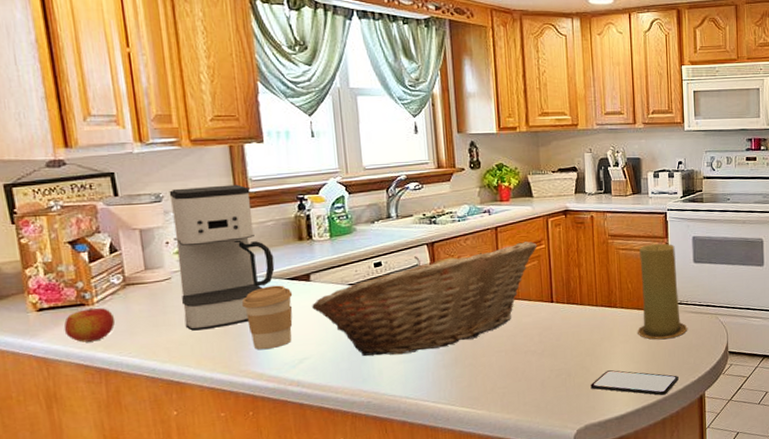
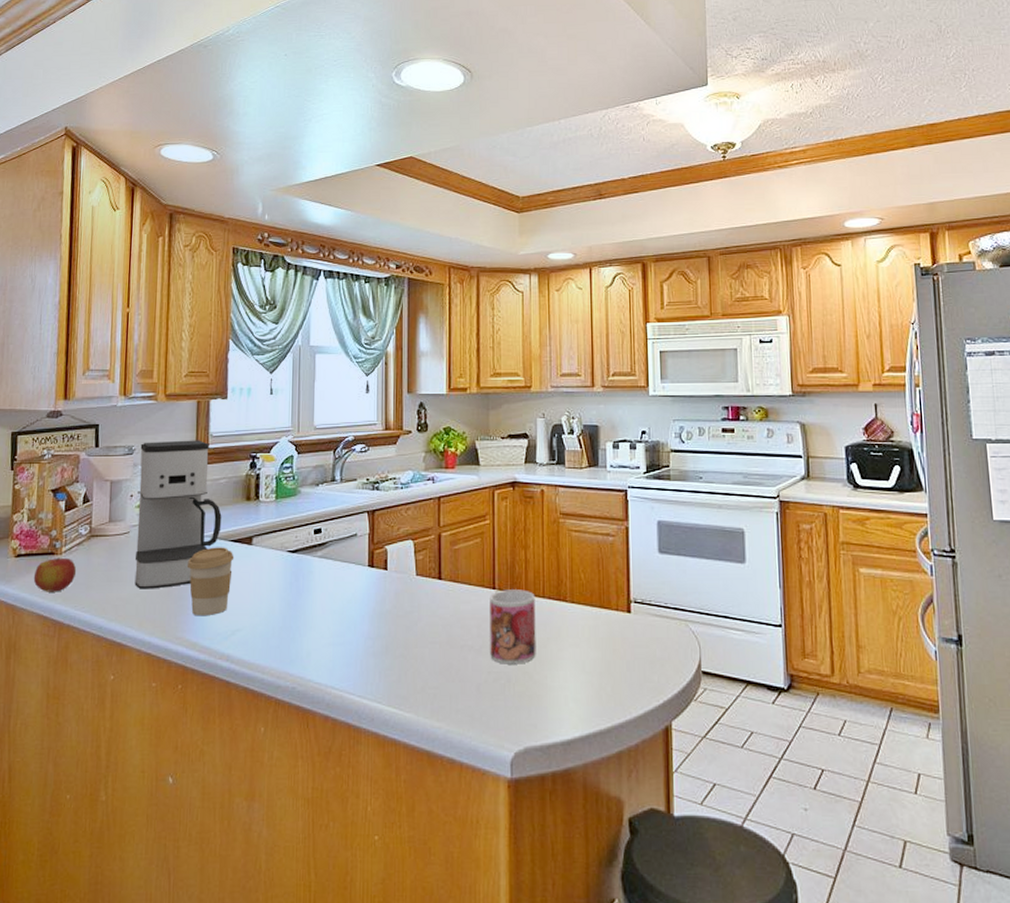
fruit basket: present [312,240,537,356] -> none [251,514,481,636]
mug: none [549,301,592,363] -> present [490,589,536,664]
smartphone: present [590,370,679,395] -> none [533,680,639,720]
candle: present [638,243,688,340] -> none [590,527,651,646]

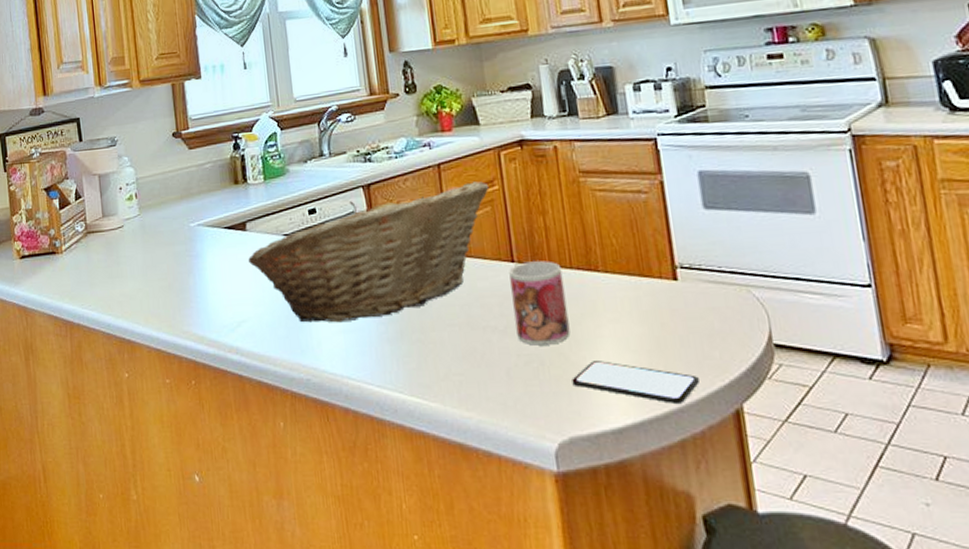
apple: present [33,557,77,592] -> none [39,256,79,292]
coffee maker: present [134,440,222,589] -> none [122,124,213,284]
coffee cup: present [188,547,234,616] -> none [184,235,231,309]
fruit basket: none [251,514,481,636] -> present [248,180,489,323]
smartphone: none [533,680,639,720] -> present [572,361,700,403]

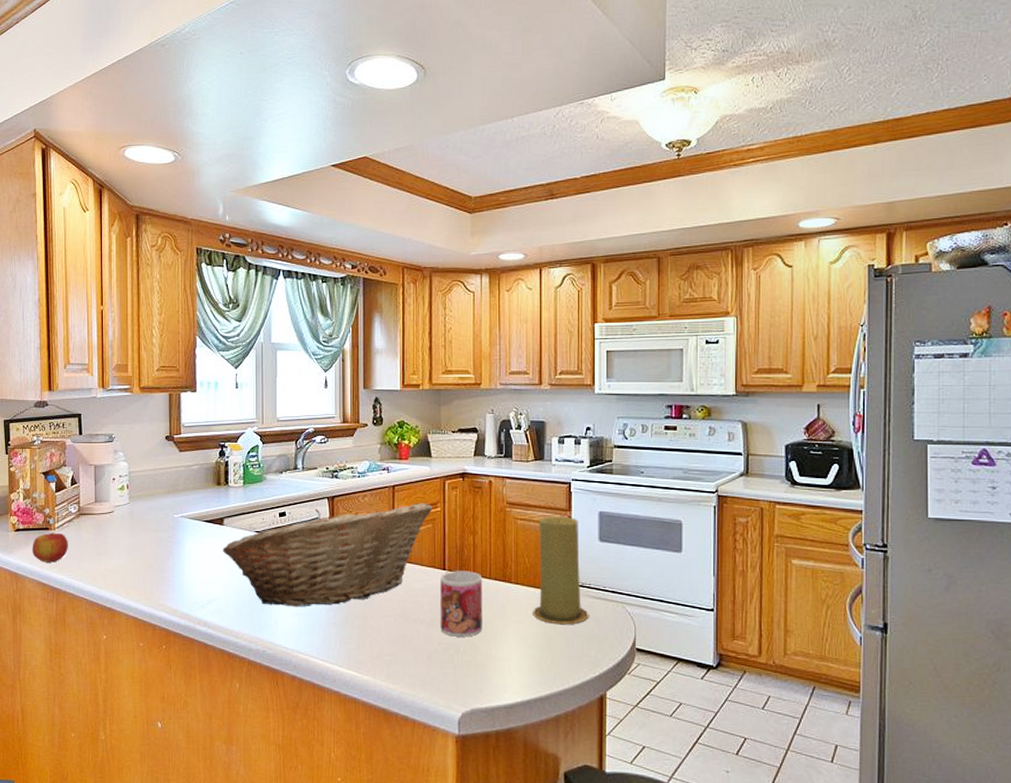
apple: none [39,256,79,292] -> present [32,532,69,563]
smartphone: present [572,361,700,403] -> none [479,652,576,688]
candle: none [623,181,705,320] -> present [533,516,589,624]

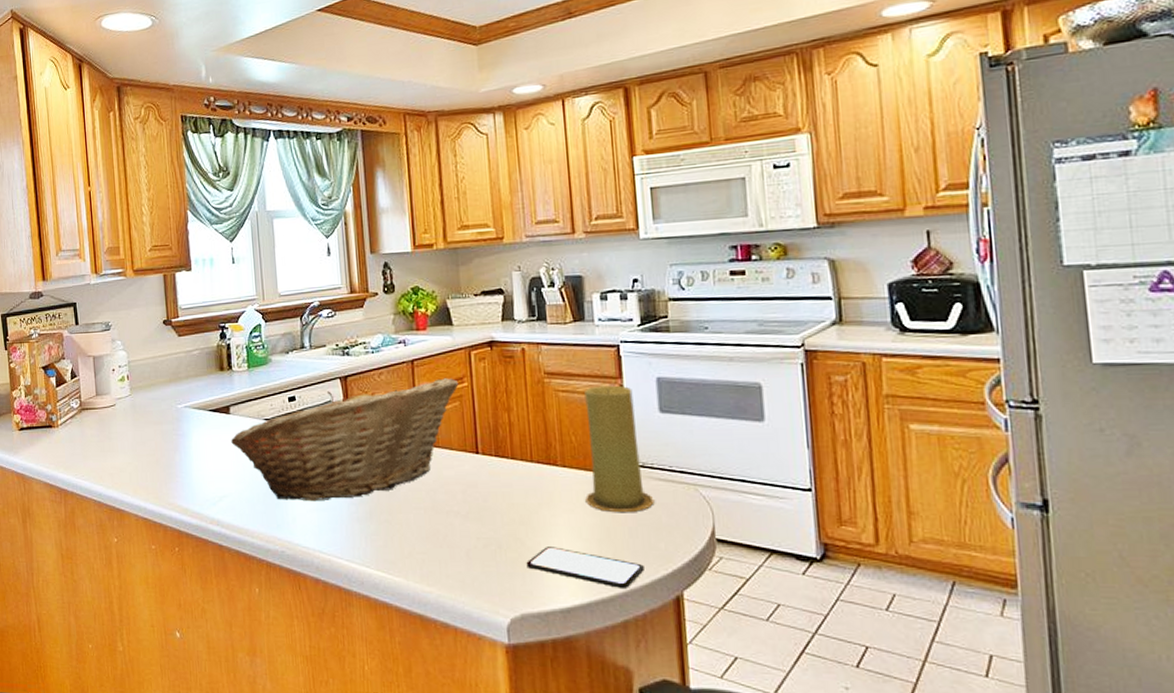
apple: present [32,532,69,563] -> none [36,430,73,462]
mug: present [440,571,483,637] -> none [473,454,527,530]
smartphone: none [479,652,576,688] -> present [526,547,644,588]

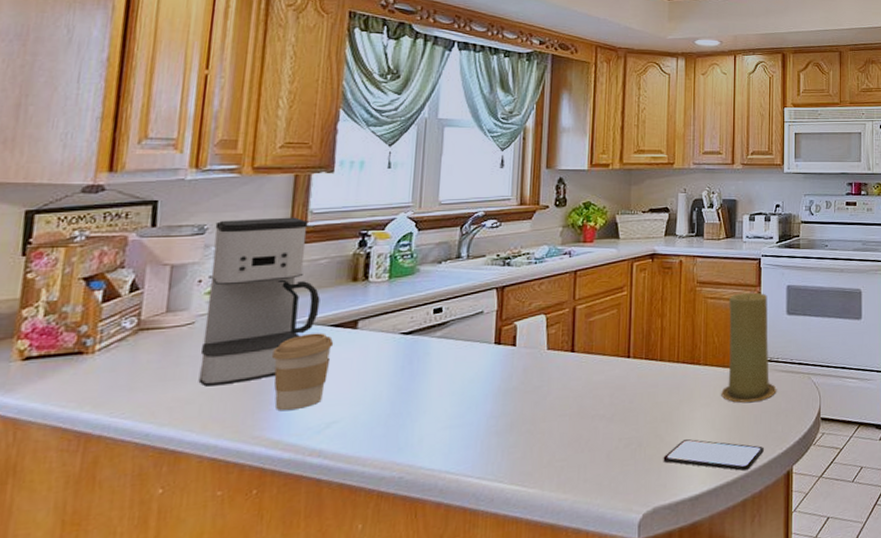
coffee maker: none [116,313,199,458] -> present [198,217,320,387]
coffee cup: none [171,416,214,484] -> present [272,333,334,411]
fruit basket: present [231,377,459,502] -> none [354,286,619,420]

